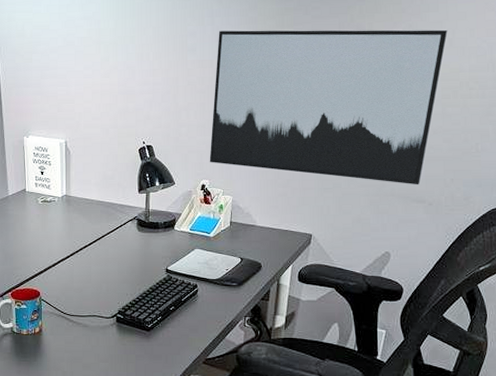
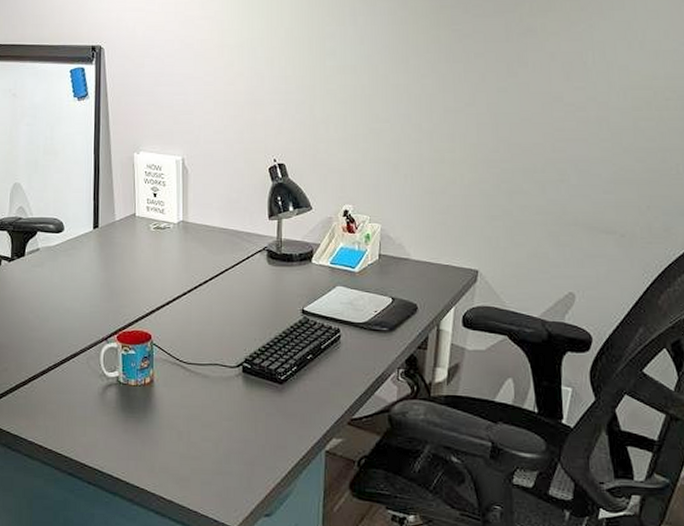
wall art: present [209,29,448,185] -> none [353,30,637,213]

